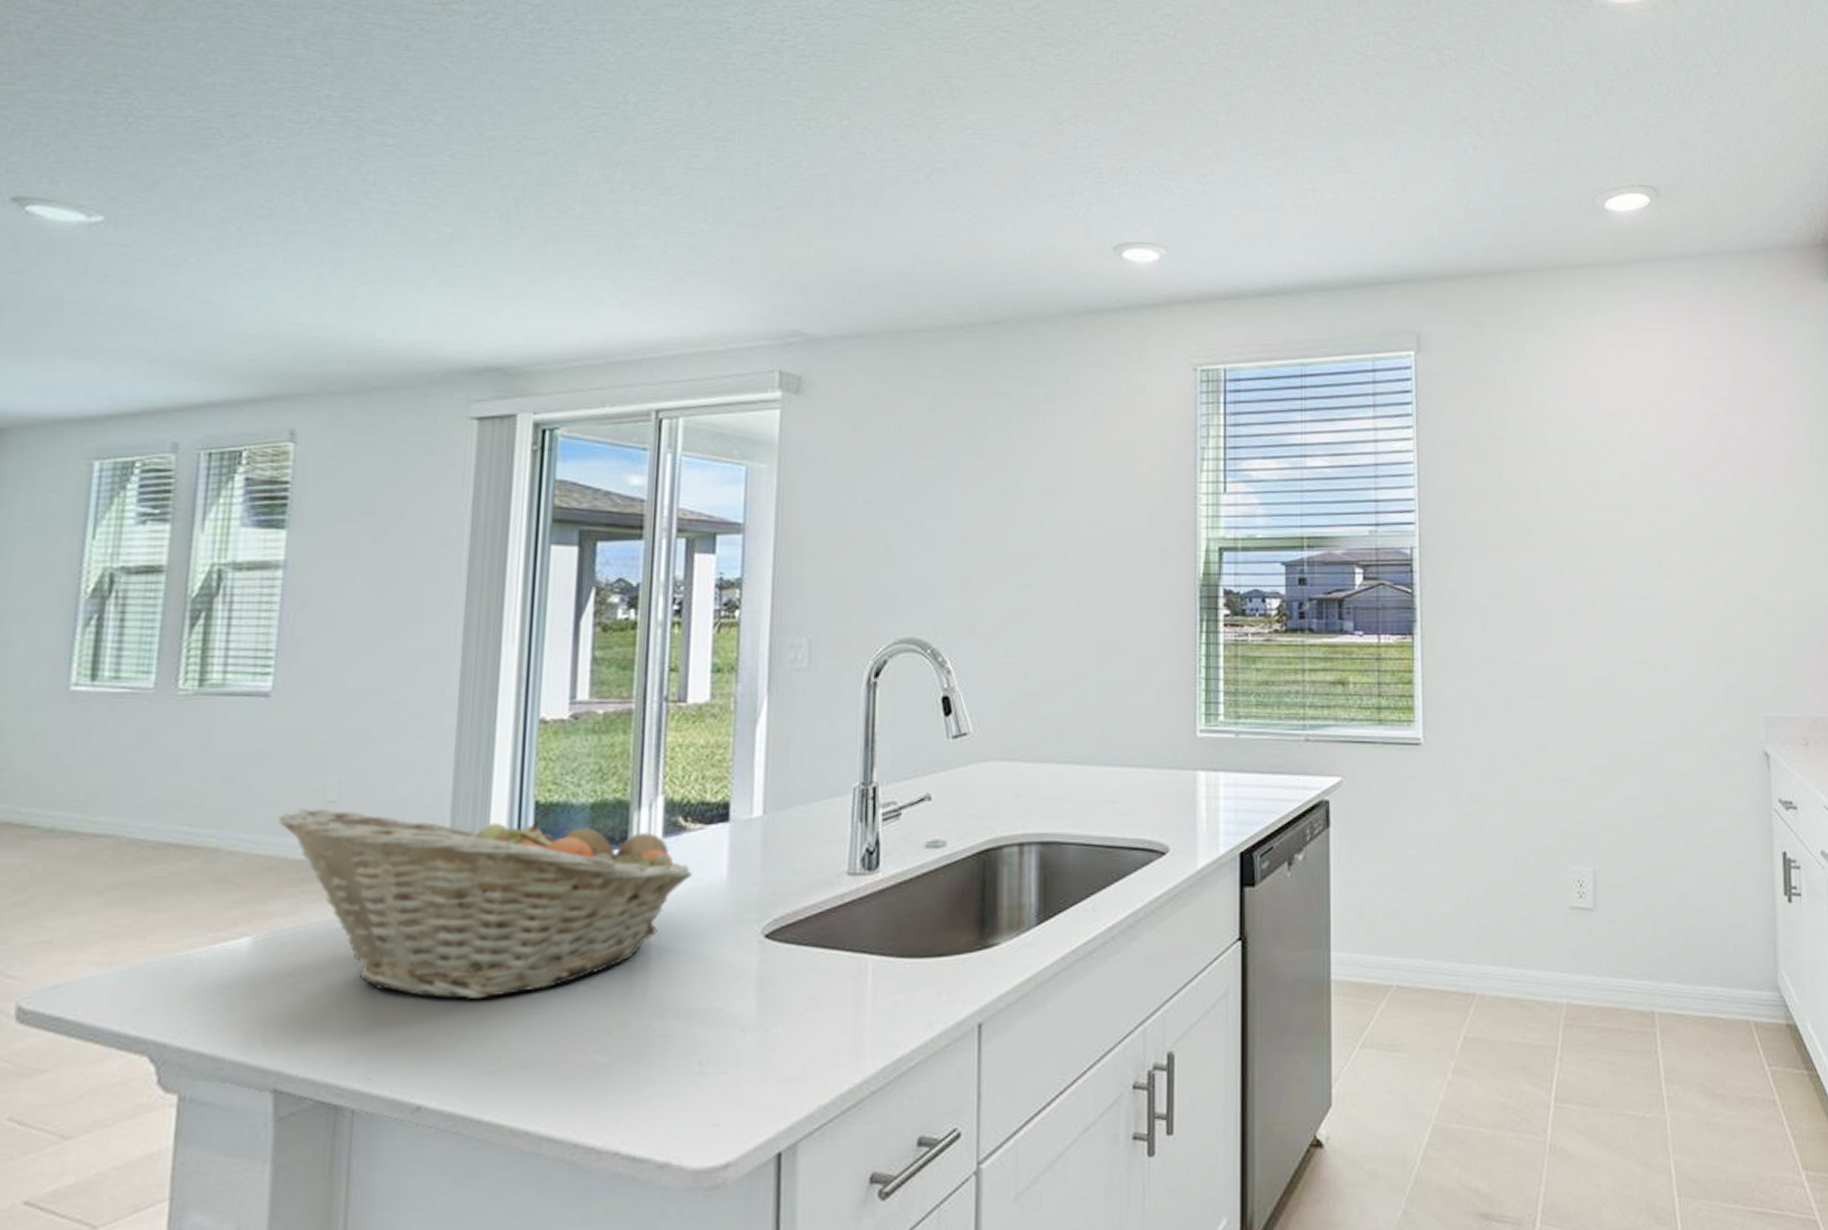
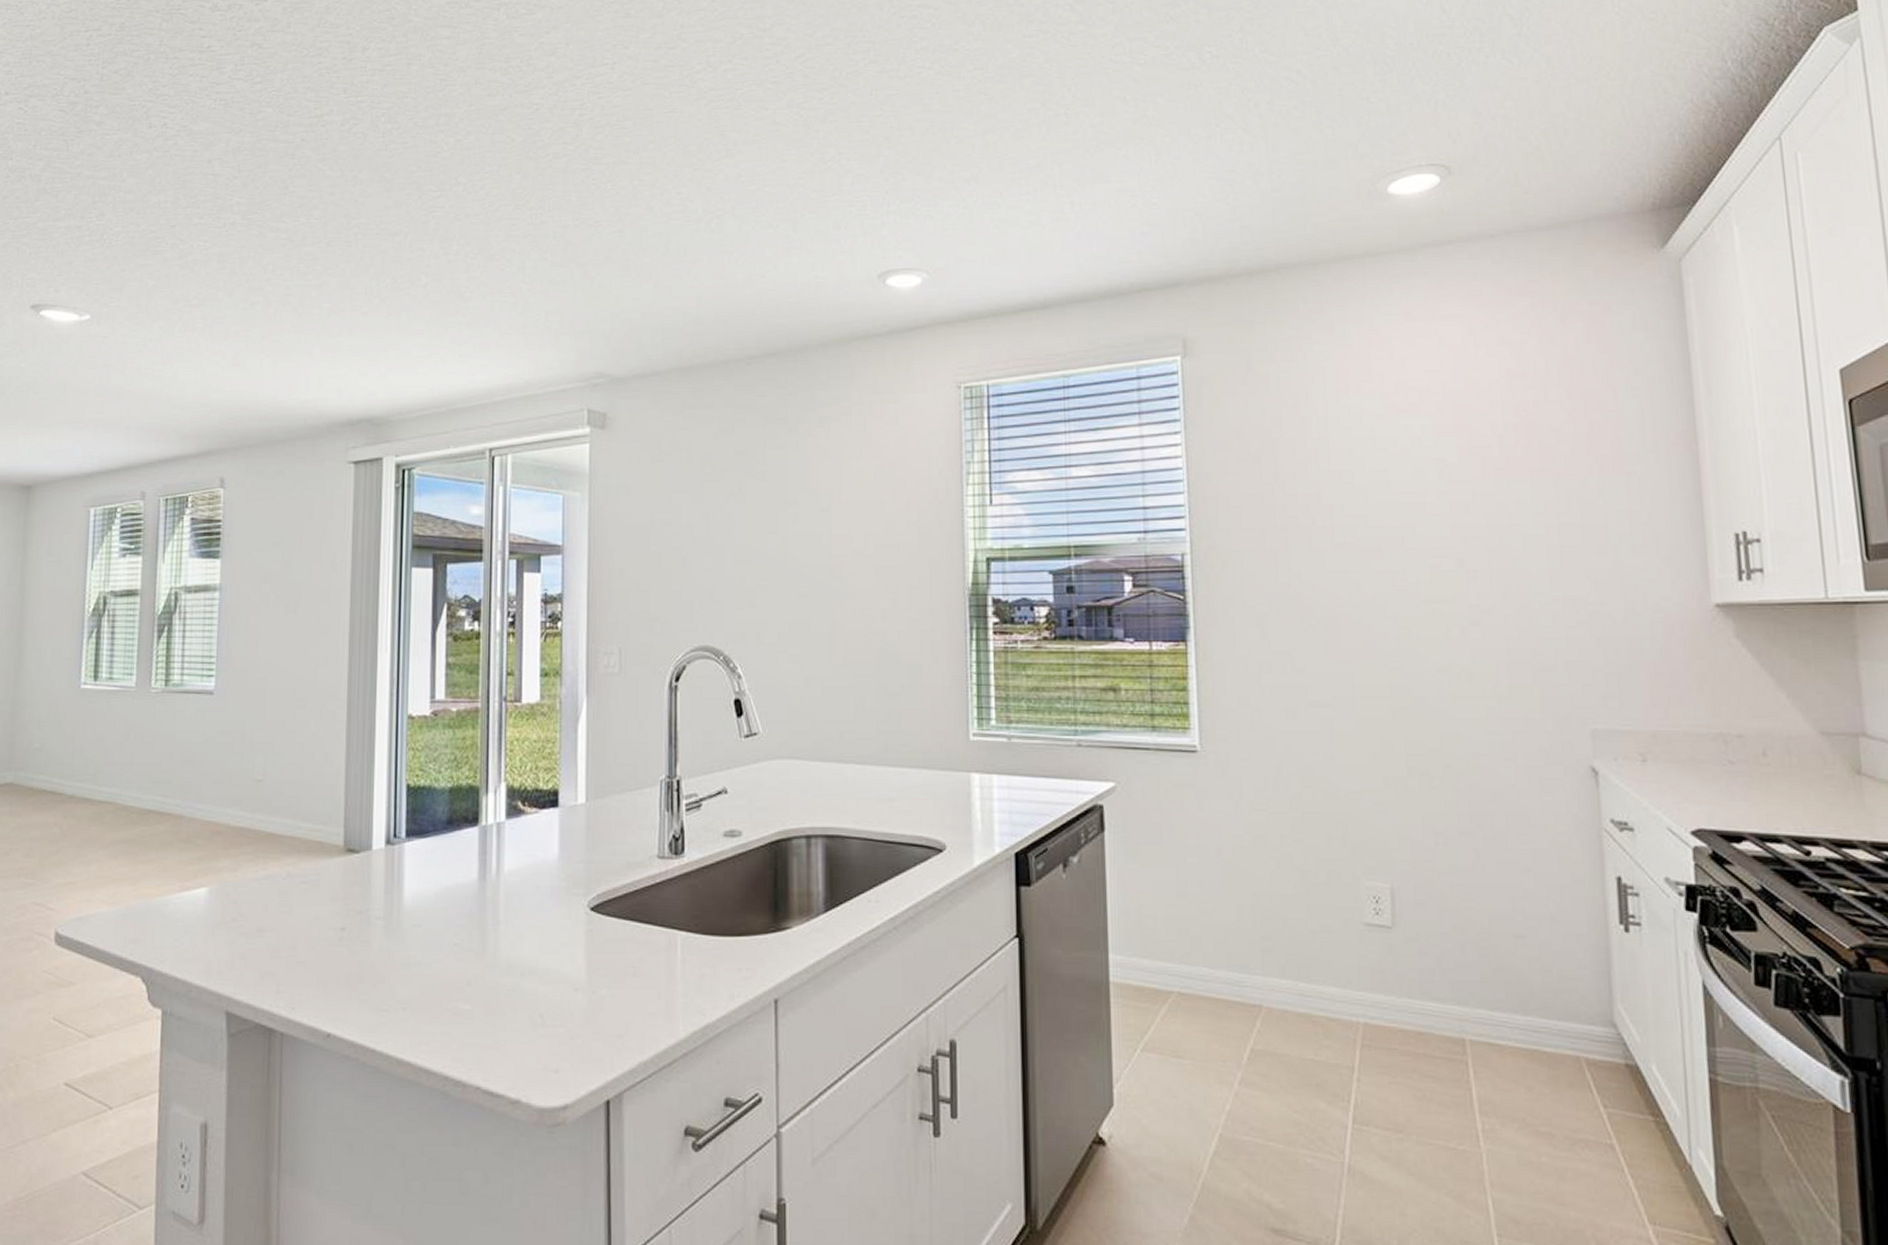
fruit basket: present [278,806,692,1000] -> none [223,784,530,949]

